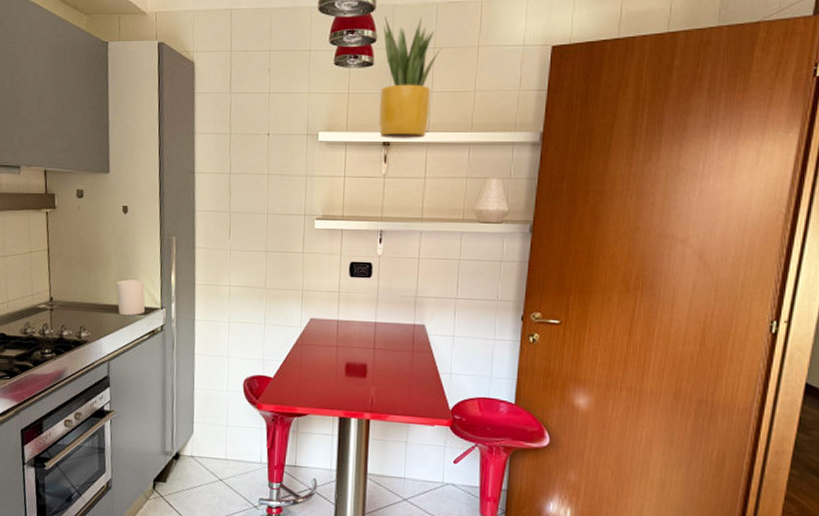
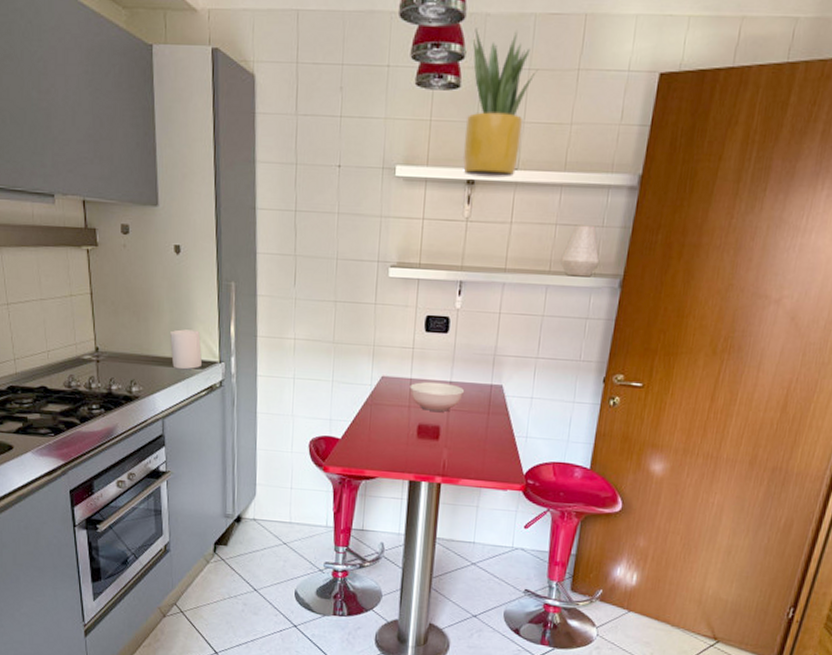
bowl: none [337,322,389,351] -> present [409,381,465,412]

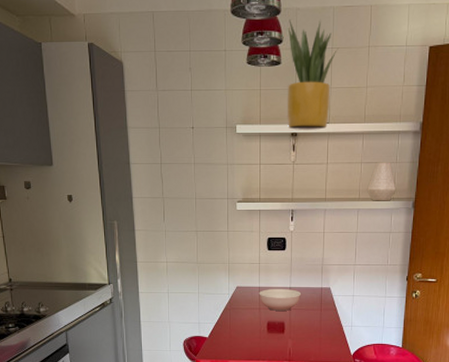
pen holder: present [170,329,203,370] -> none [68,260,95,292]

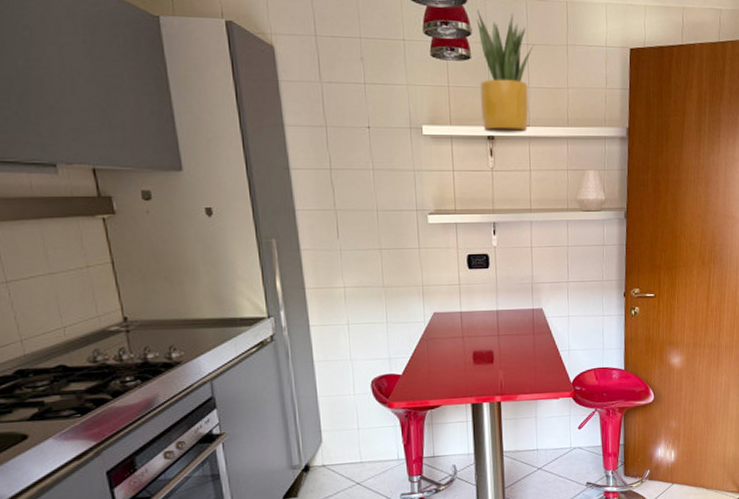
bowl: present [259,288,302,311] -> none [461,312,511,338]

